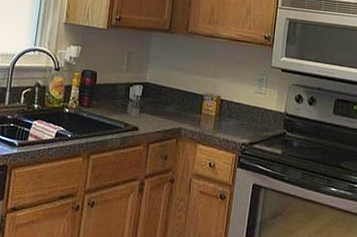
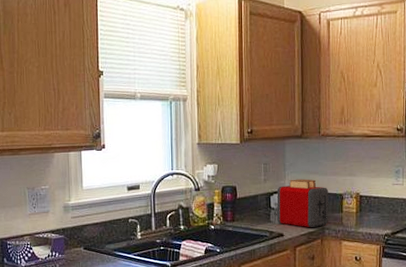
toaster: none [134,72,190,126] -> present [277,179,329,228]

